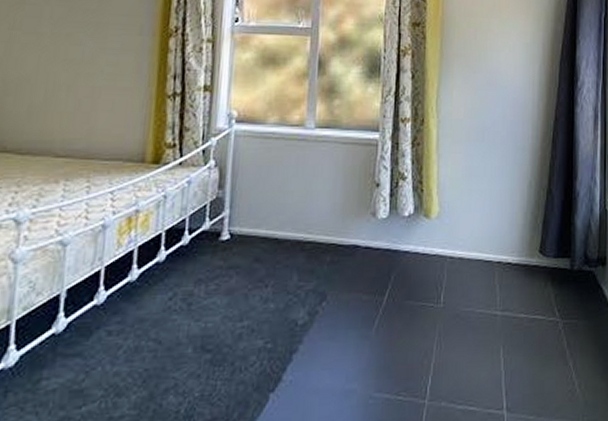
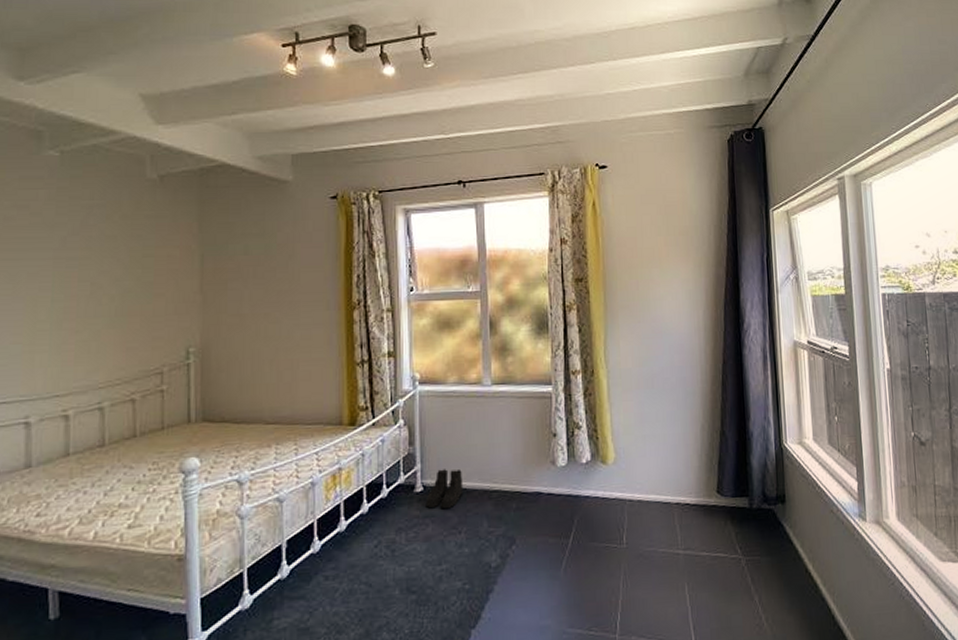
boots: none [231,216,275,259] -> present [425,469,464,508]

